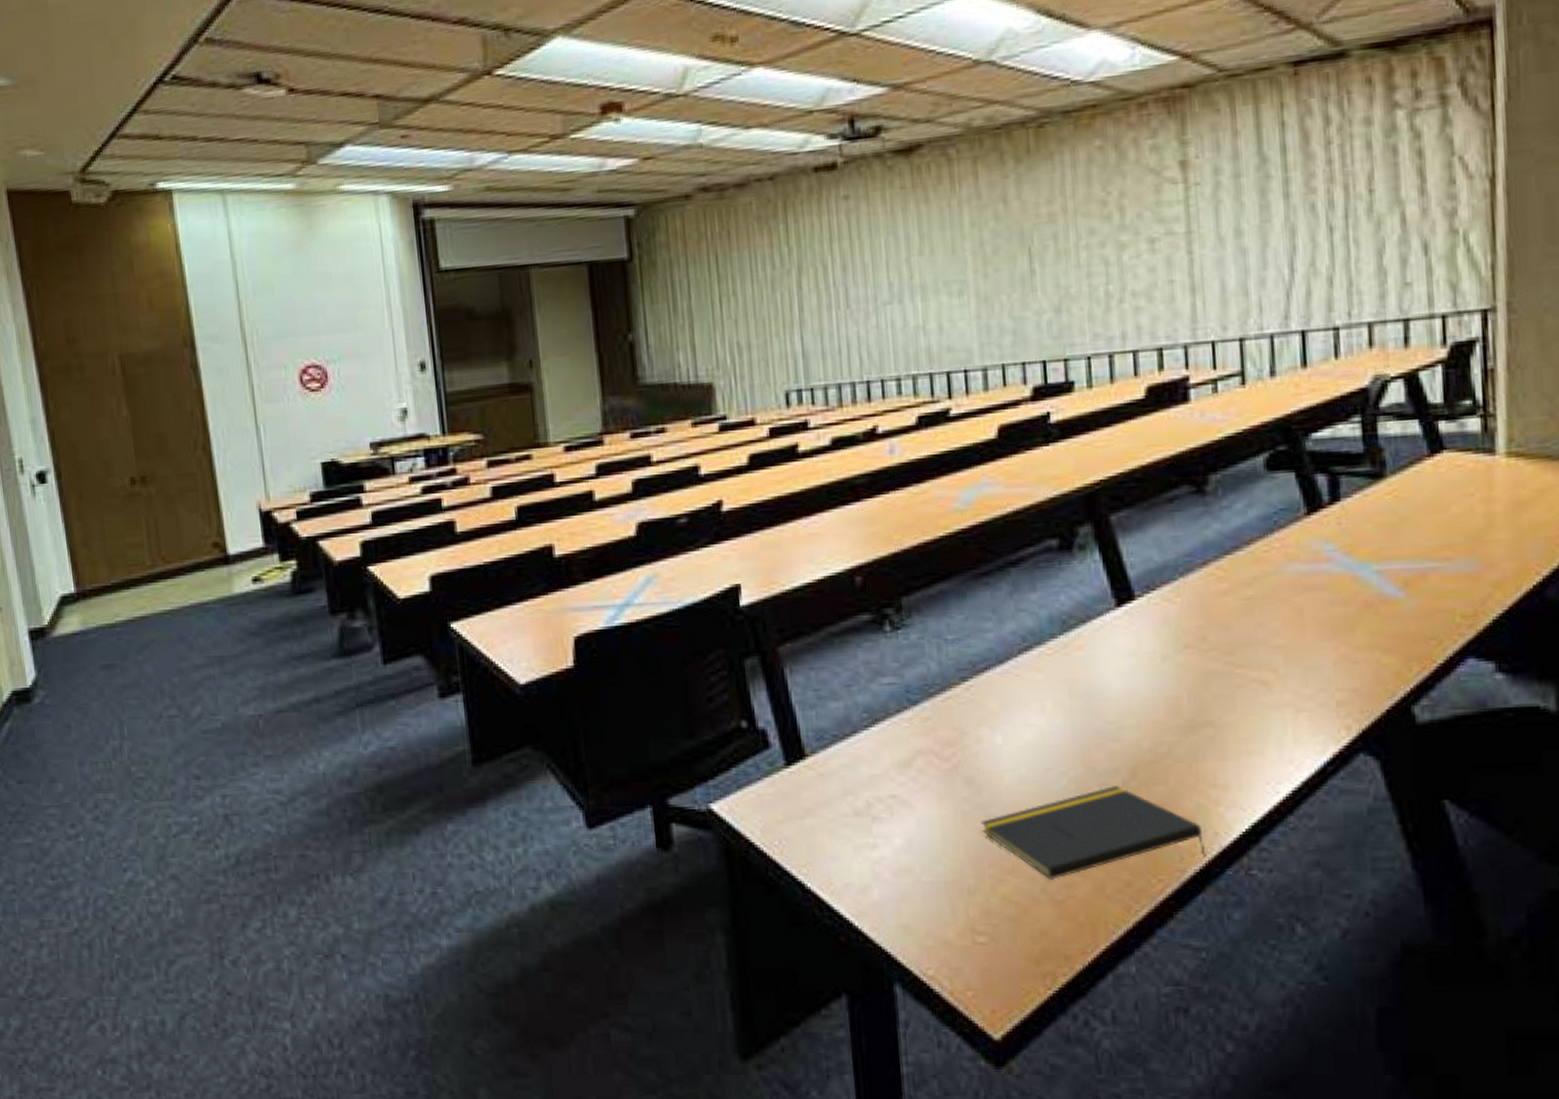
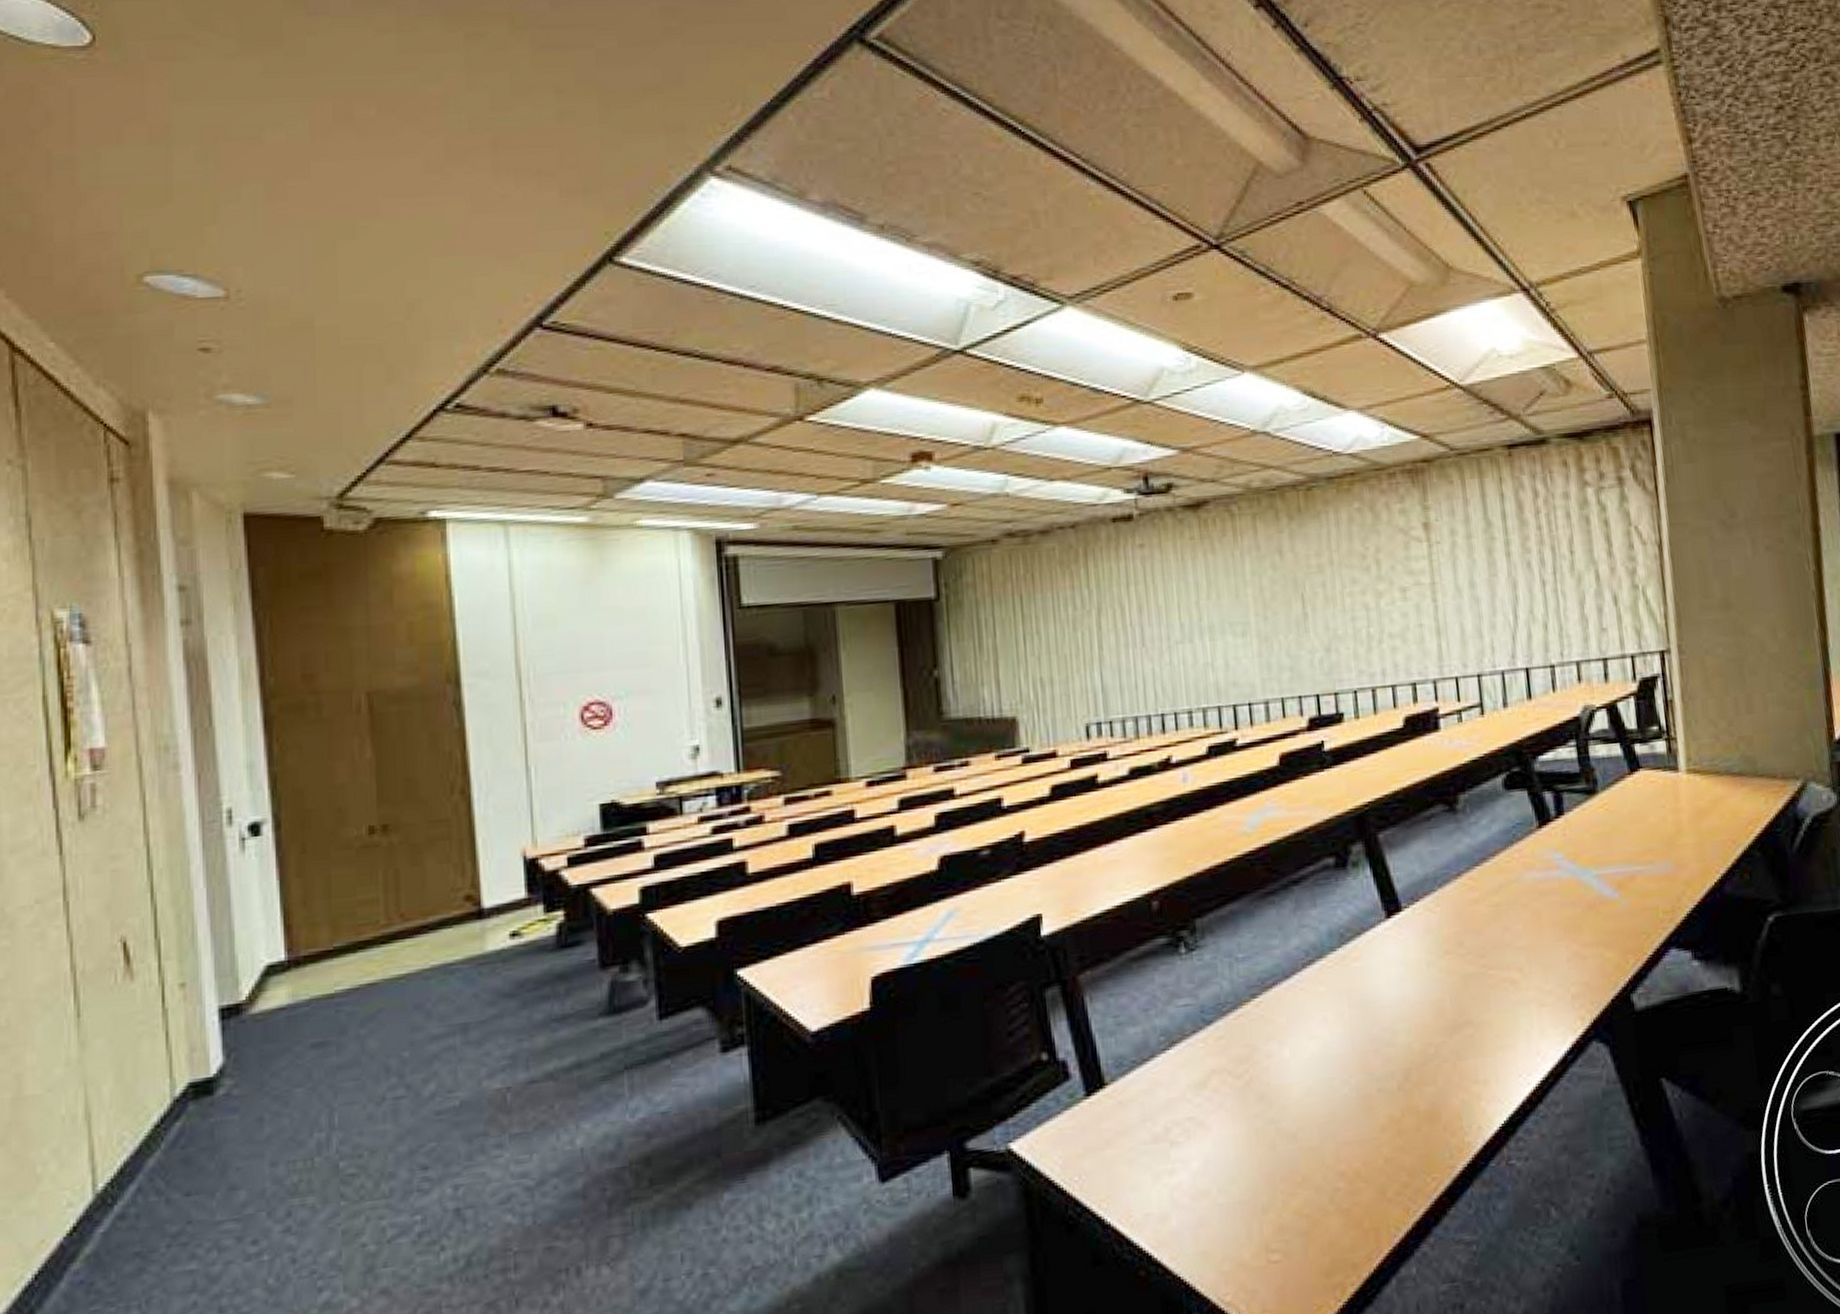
notepad: present [980,786,1206,880] -> none [1271,1089,1472,1189]

